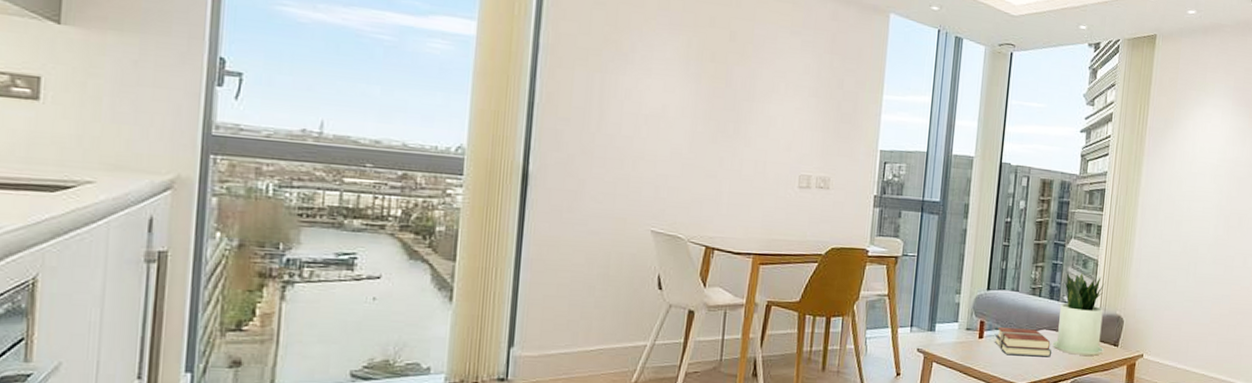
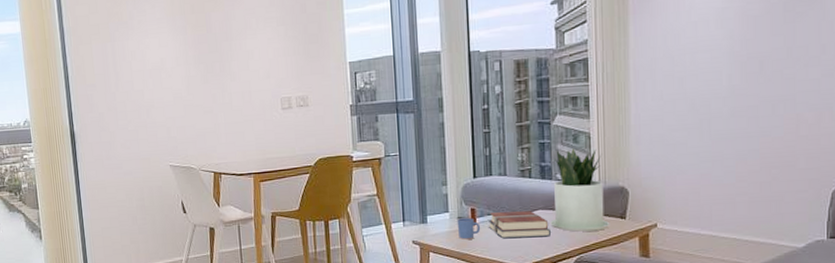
mug: none [964,330,987,353] -> present [457,218,481,240]

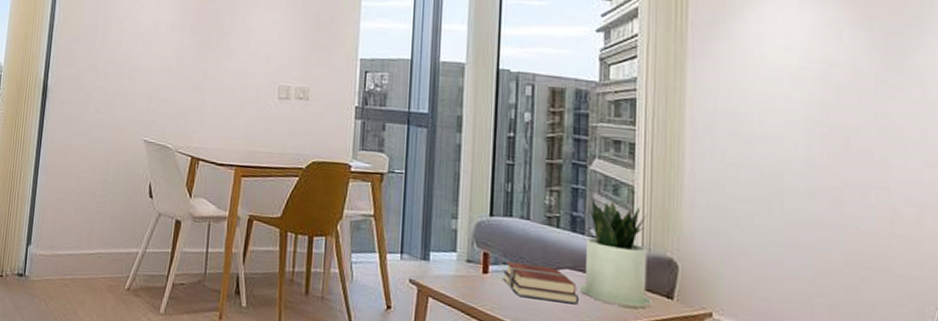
mug: present [457,218,481,240] -> none [465,261,494,291]

